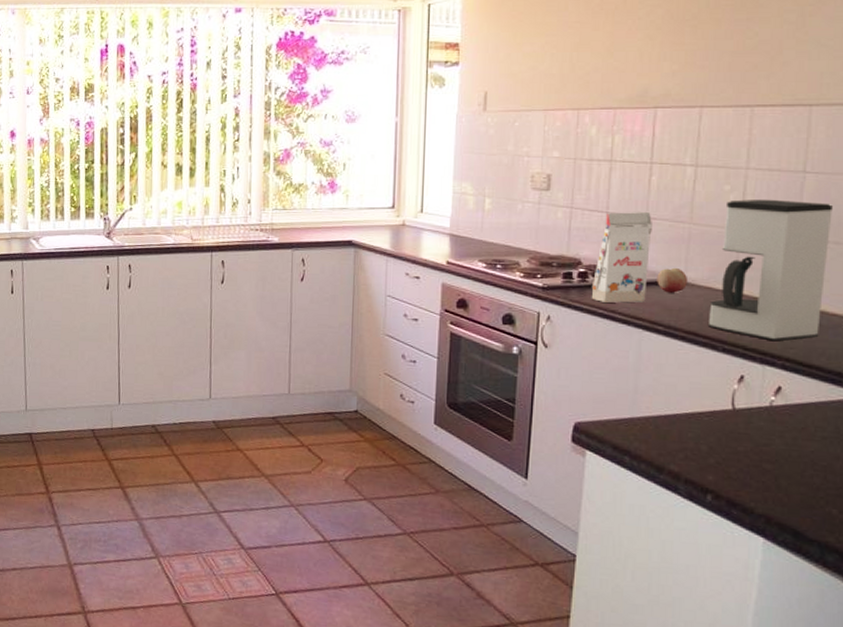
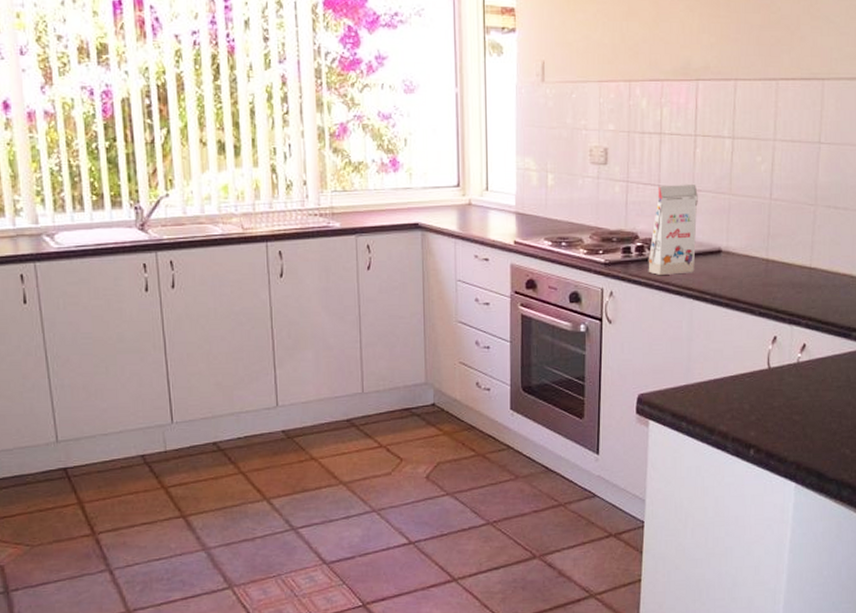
fruit: present [657,267,687,293] -> none [703,237,729,262]
coffee maker: present [707,199,833,341] -> none [746,169,842,303]

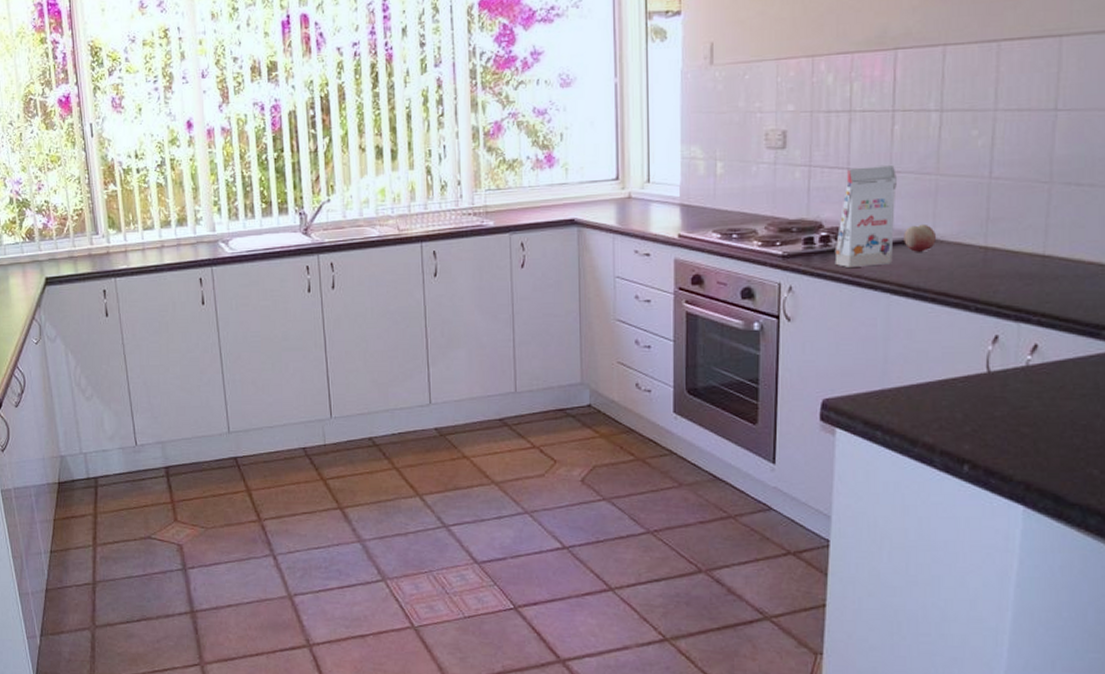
fruit: none [703,237,729,262] -> present [903,223,936,252]

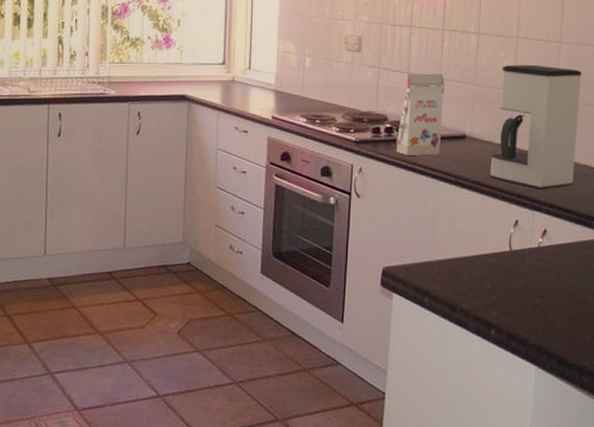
fruit: present [903,223,936,252] -> none [449,123,473,147]
coffee maker: none [959,142,1086,296] -> present [489,64,581,190]

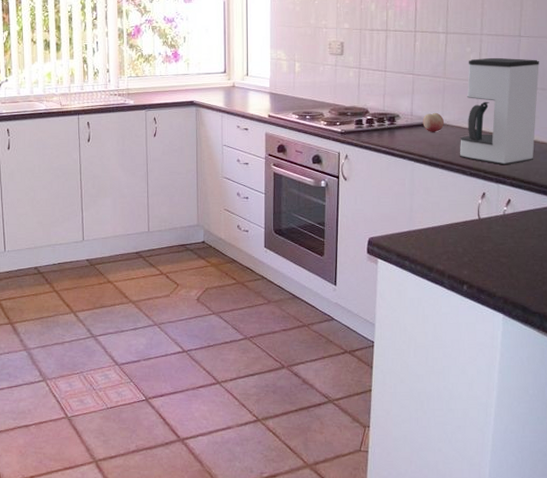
gift box: present [396,73,445,156] -> none [376,70,418,142]
fruit: none [449,123,473,147] -> present [422,112,444,132]

